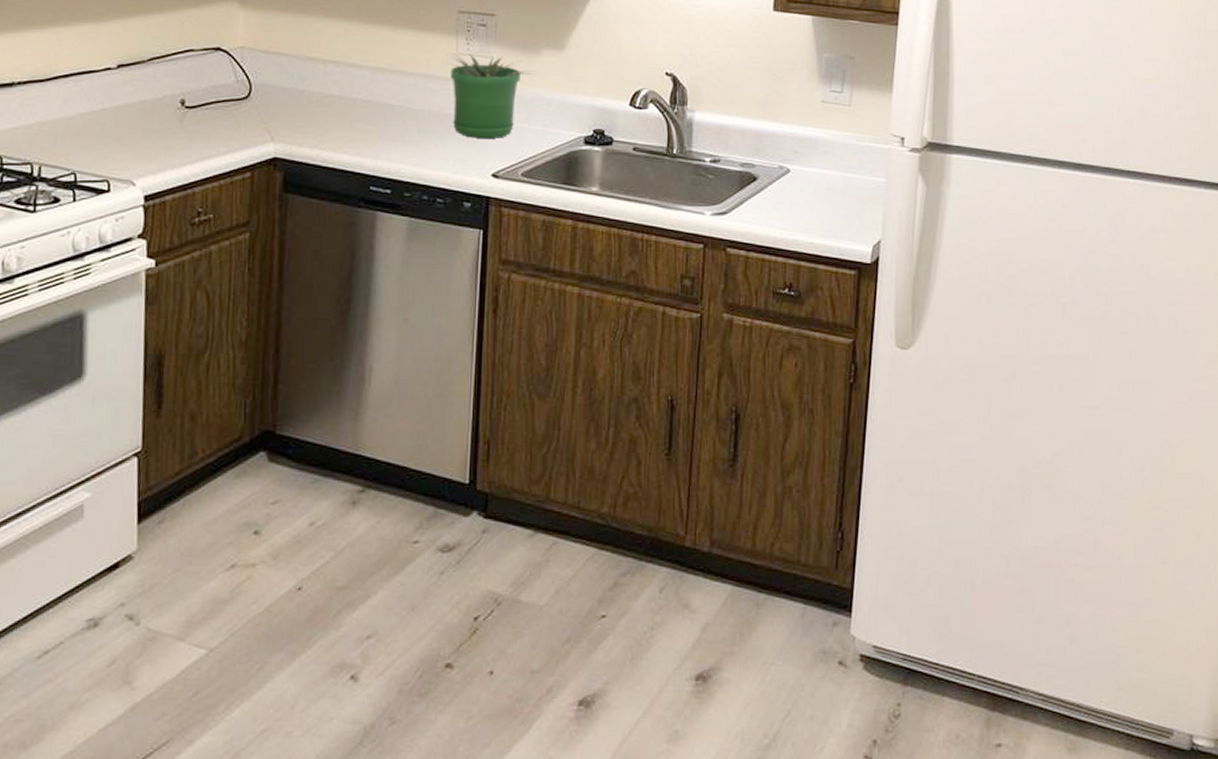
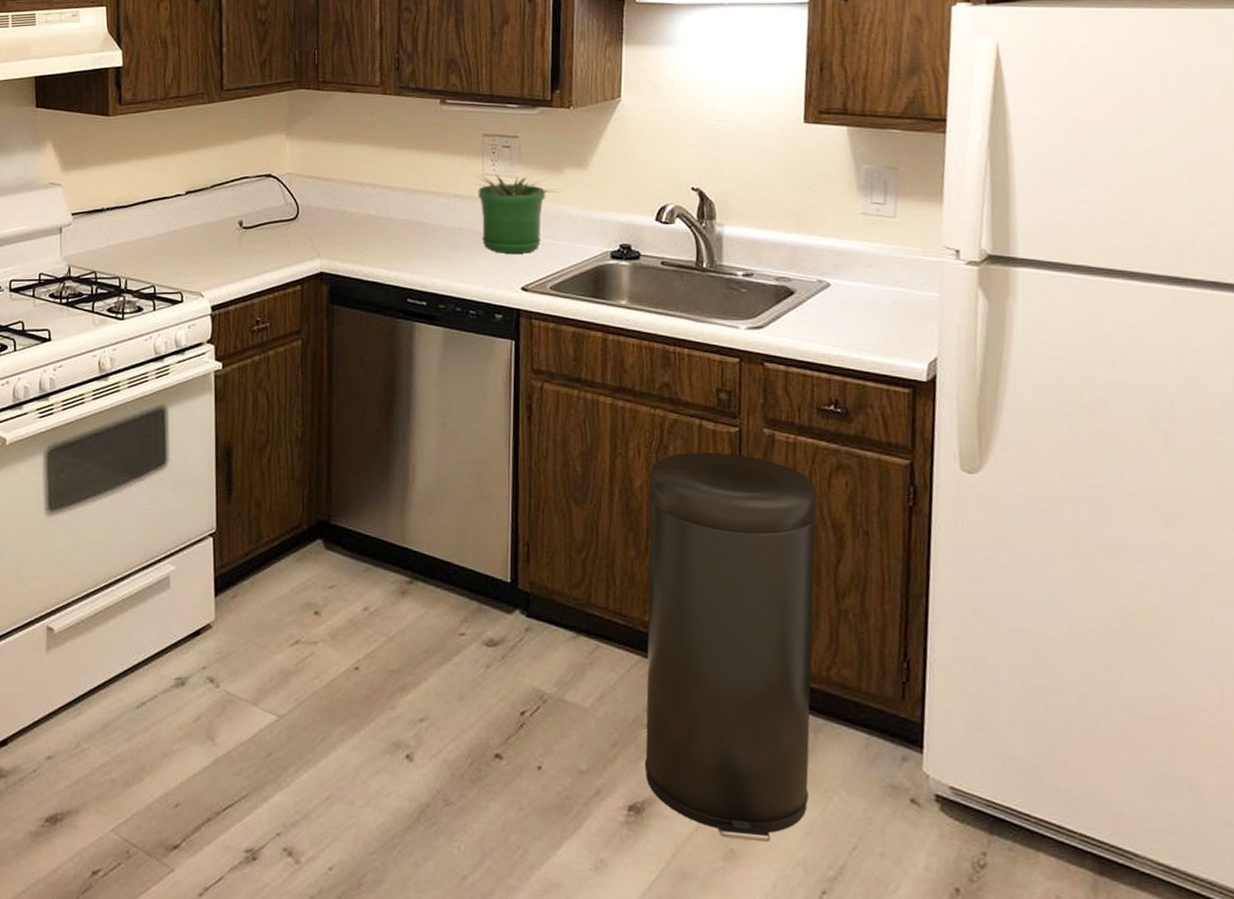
pedal bin: none [597,338,769,721] -> present [645,451,818,842]

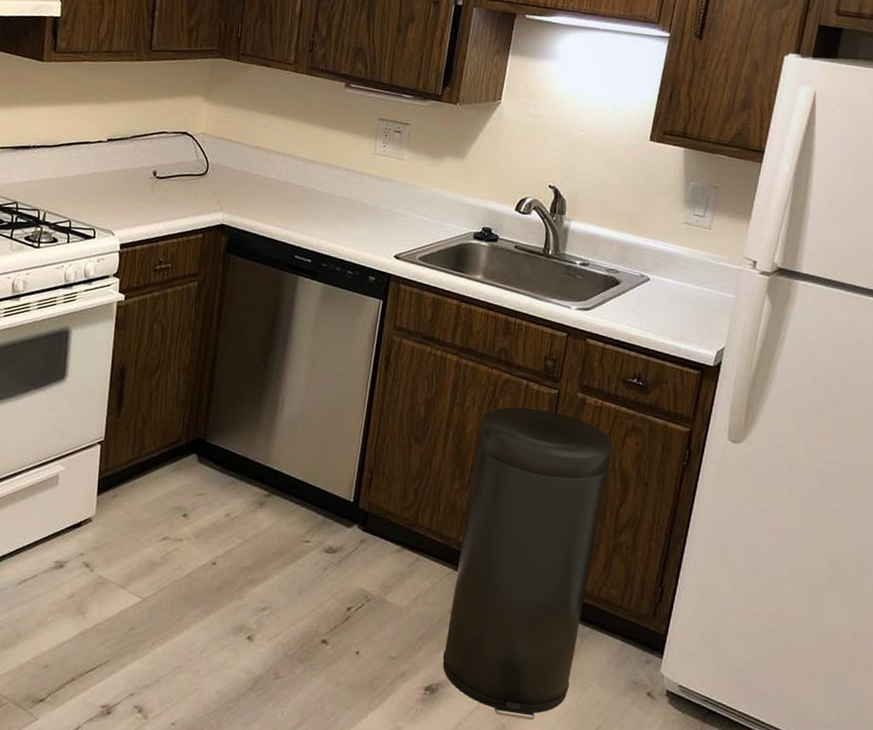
planter: present [474,173,561,254] -> none [365,152,439,227]

